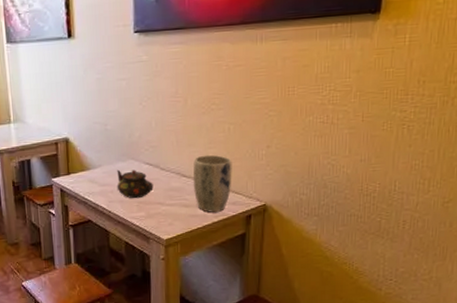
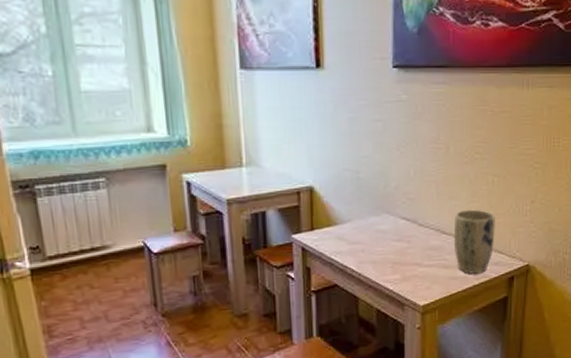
teapot: present [117,169,153,199] -> none [369,225,410,259]

